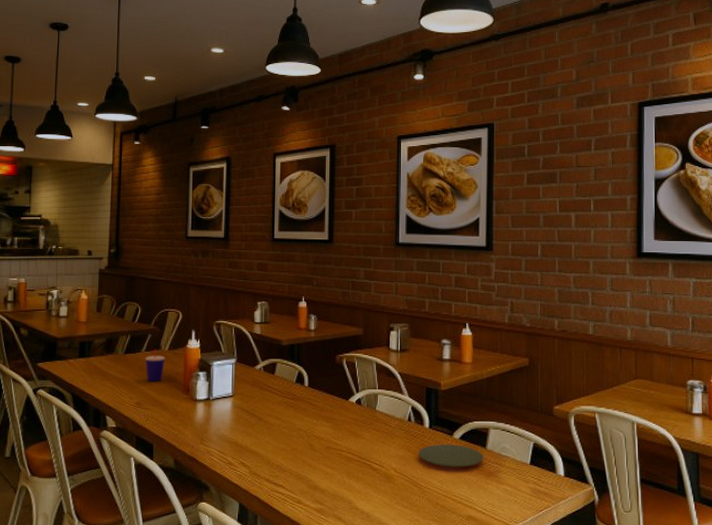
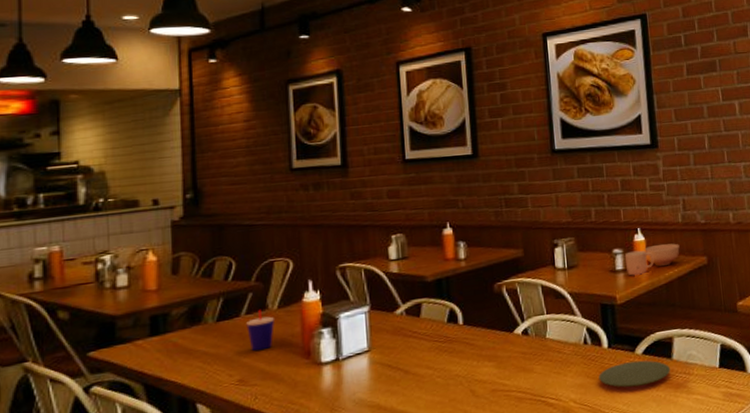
mug: none [453,344,479,366] -> present [625,250,654,276]
bowl: none [470,341,504,361] -> present [643,243,680,266]

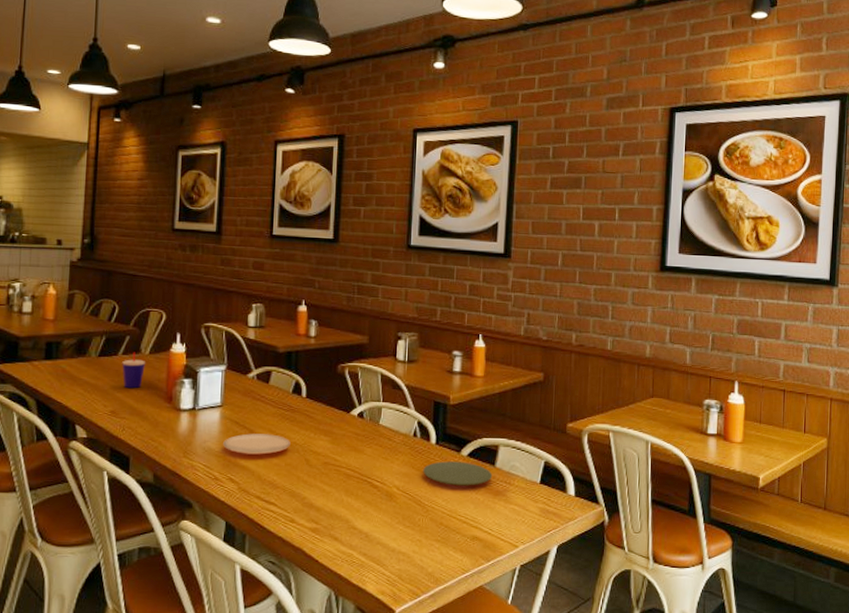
plate: none [375,370,452,399] -> present [223,433,291,455]
mug: present [625,250,654,276] -> none [463,355,491,380]
bowl: present [643,243,680,266] -> none [482,354,518,375]

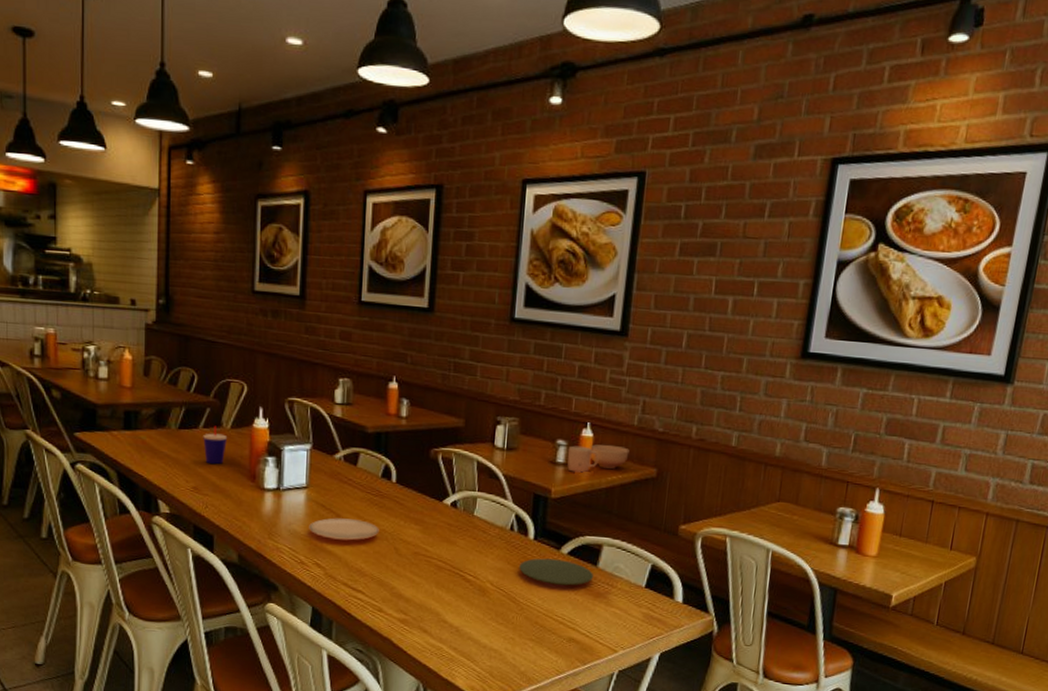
mug: none [463,355,491,380] -> present [567,445,599,473]
bowl: none [482,354,518,375] -> present [589,444,630,469]

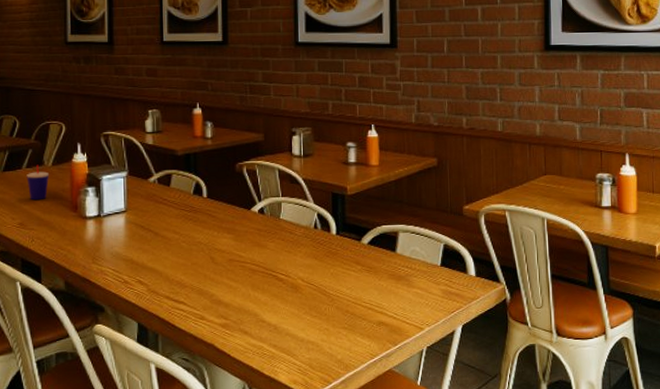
plate: present [309,518,379,541] -> none [130,235,195,257]
plate: present [519,558,594,586] -> none [326,250,394,274]
mug: present [567,445,599,473] -> none [358,146,386,170]
bowl: present [589,444,630,469] -> none [376,142,411,163]

